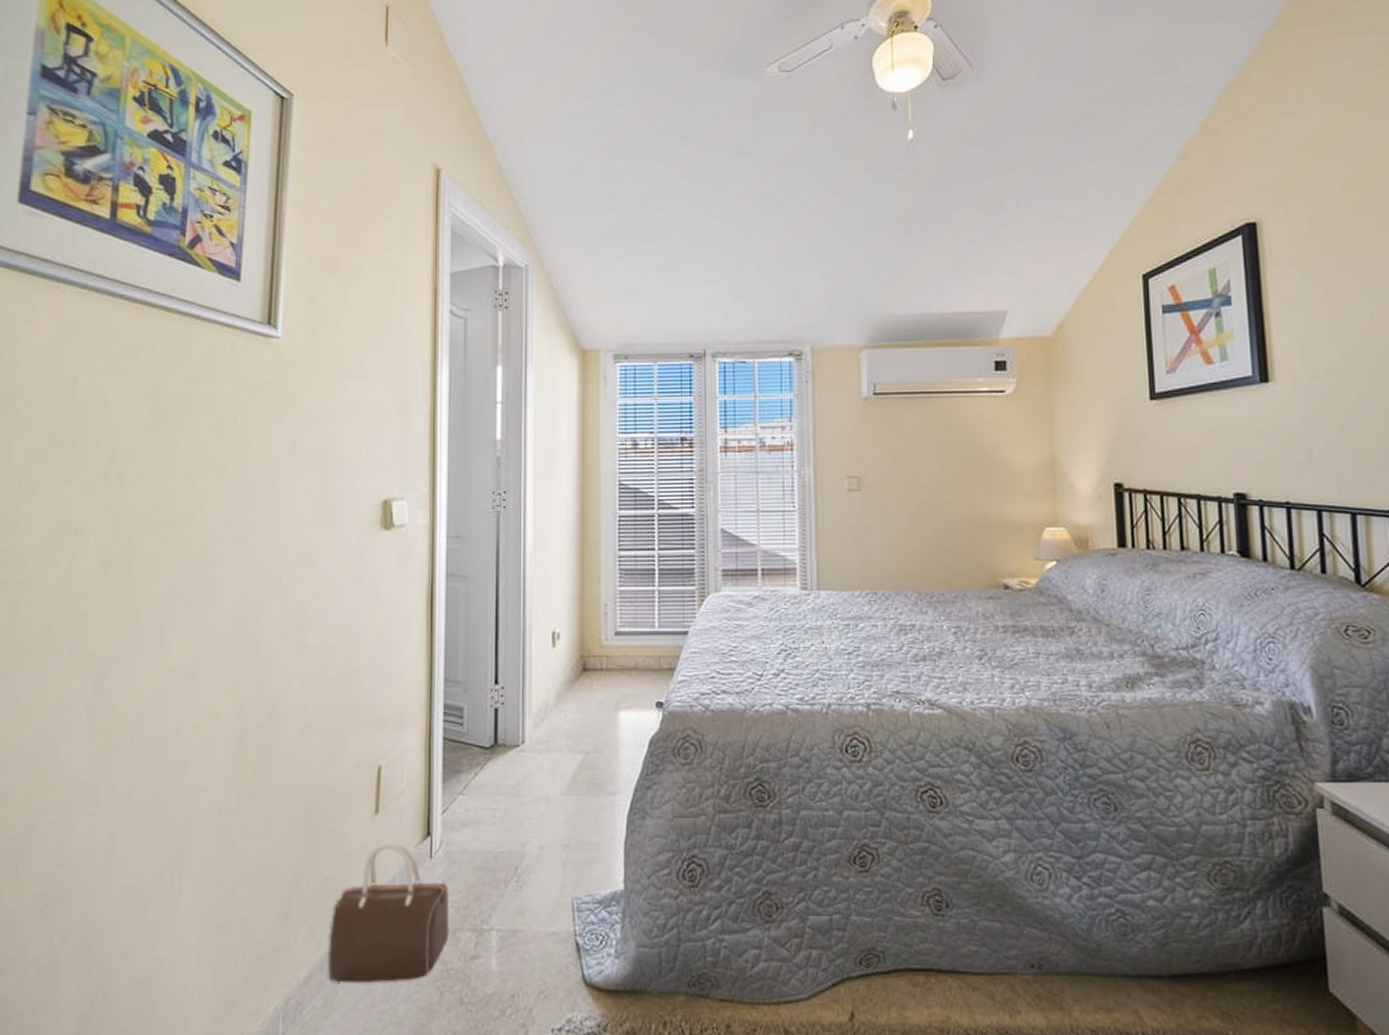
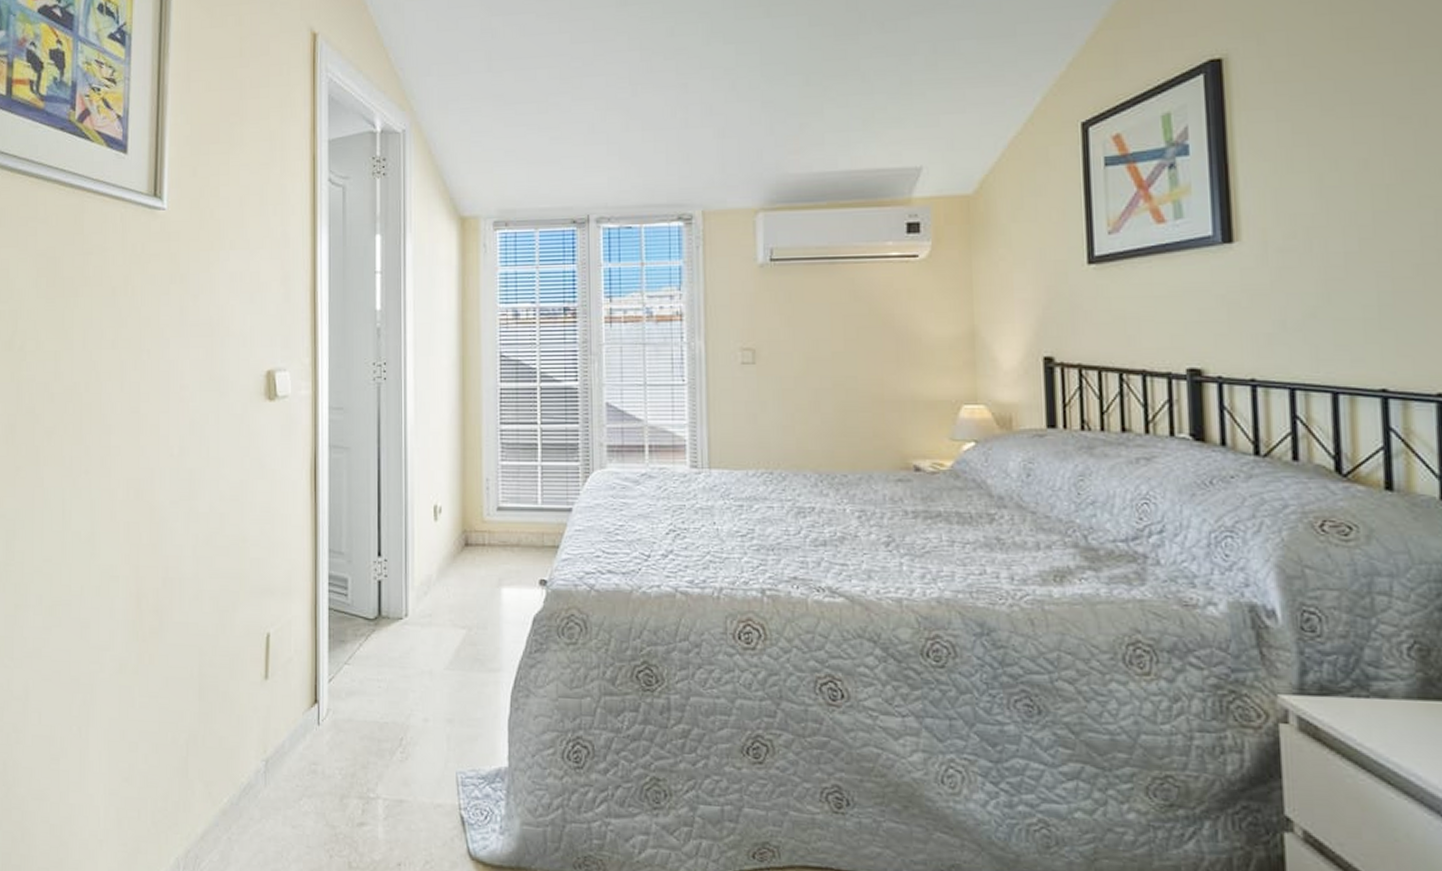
handbag: present [328,842,450,983] -> none [224,707,337,843]

